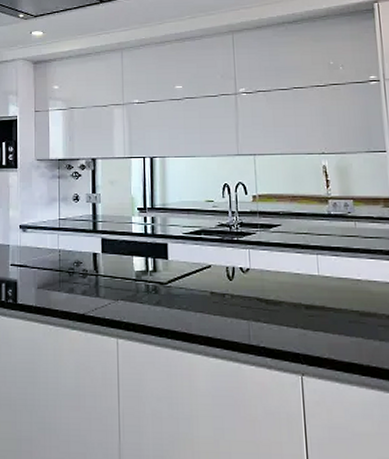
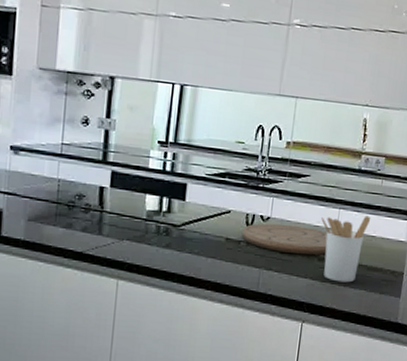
cutting board: none [225,274,313,304] -> present [242,223,328,256]
utensil holder: none [300,259,352,330] -> present [321,216,371,283]

